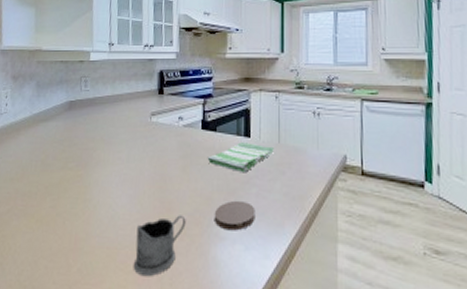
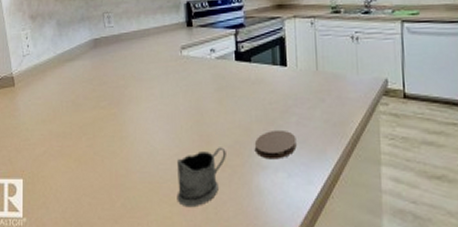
dish towel: present [207,142,274,172] -> none [243,71,312,101]

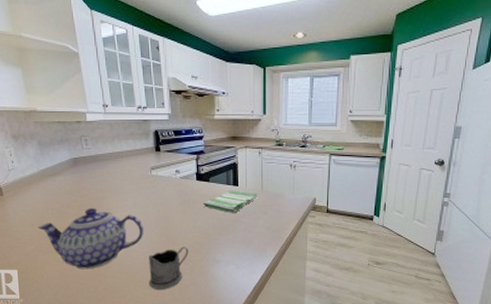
teapot: none [50,98,172,179] -> present [38,208,144,270]
dish towel: none [243,71,312,101] -> present [203,190,258,213]
coaster: present [254,129,297,160] -> none [211,234,244,256]

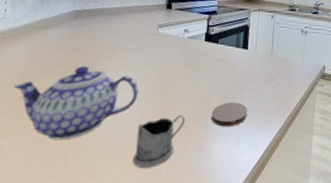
dish towel: present [203,190,258,213] -> none [208,53,267,78]
coaster: none [211,234,244,256] -> present [211,101,248,127]

